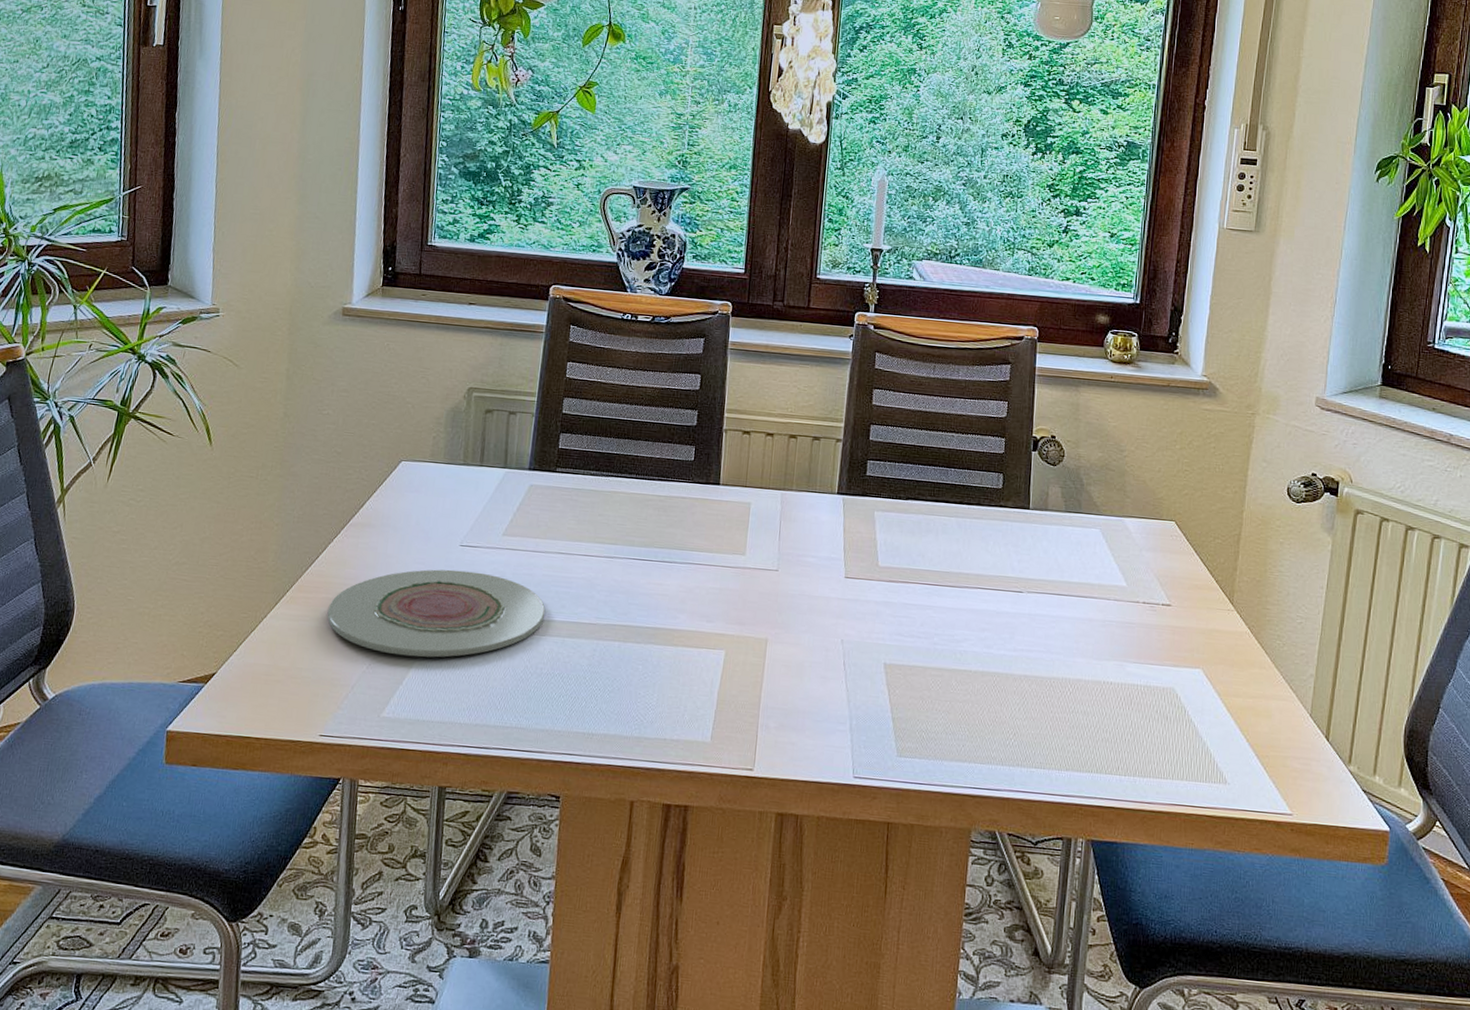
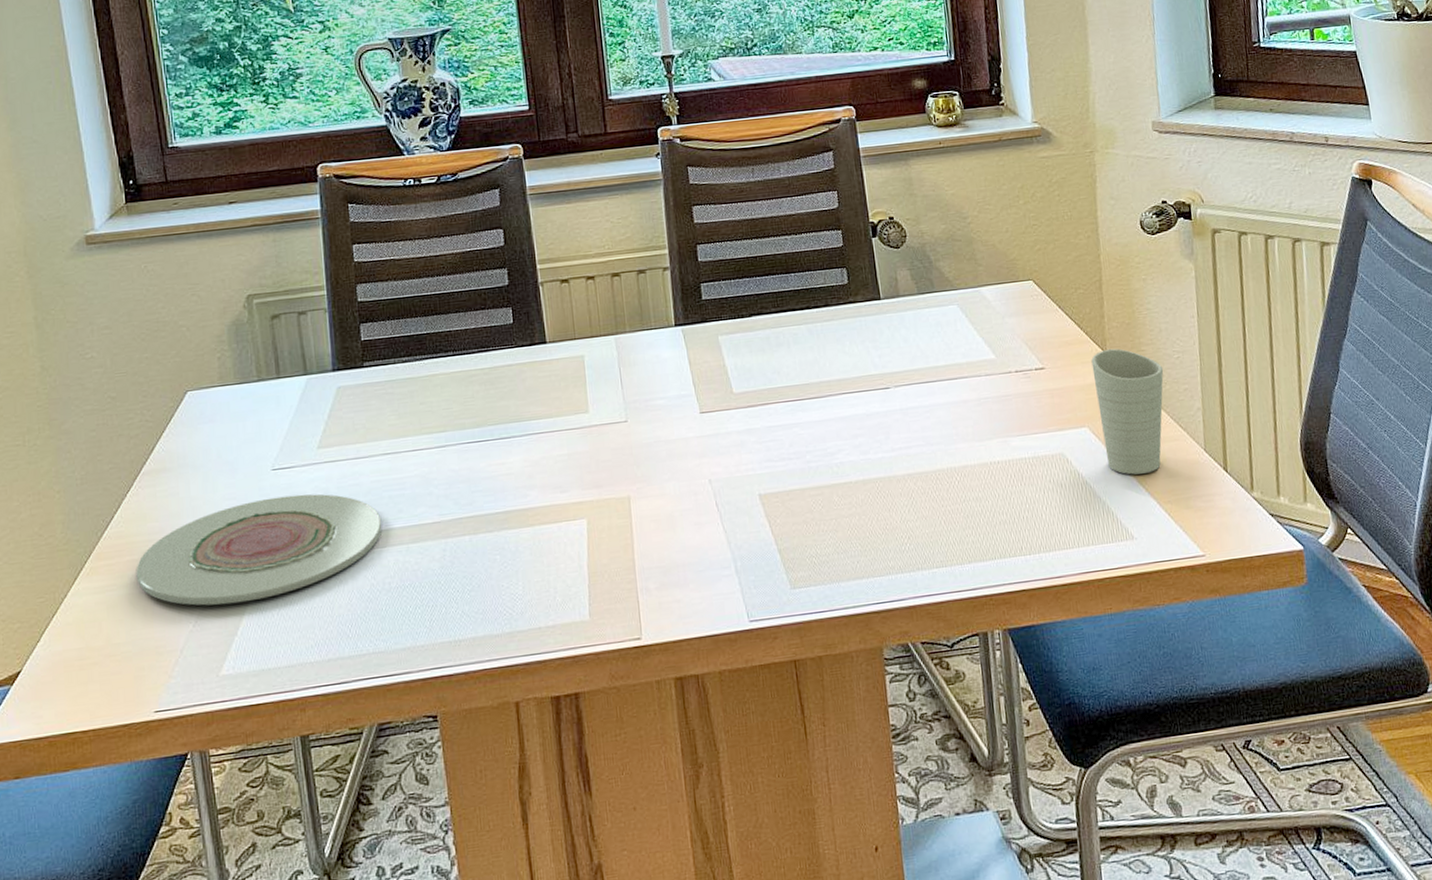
cup: none [1214,600,1285,725] -> present [1091,348,1164,475]

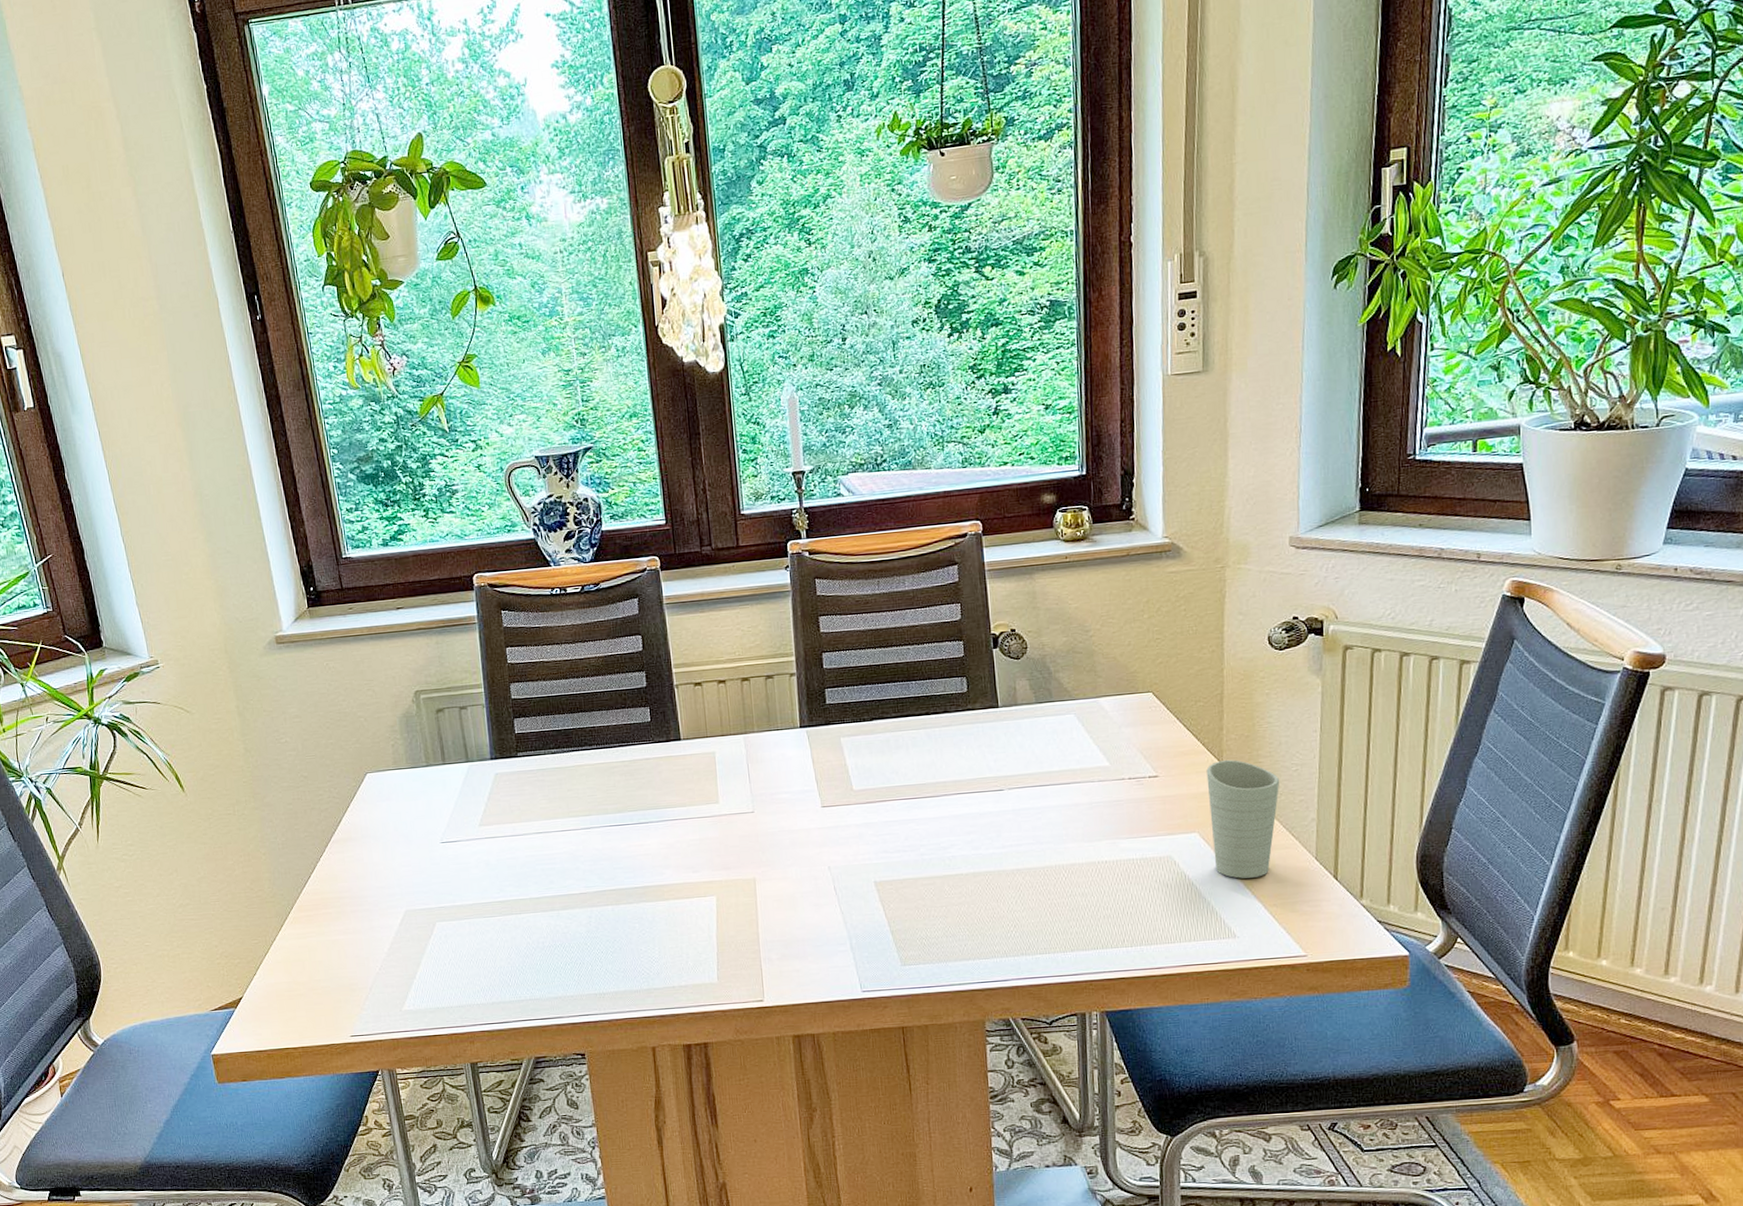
plate: present [136,494,382,606] -> none [330,864,536,954]

